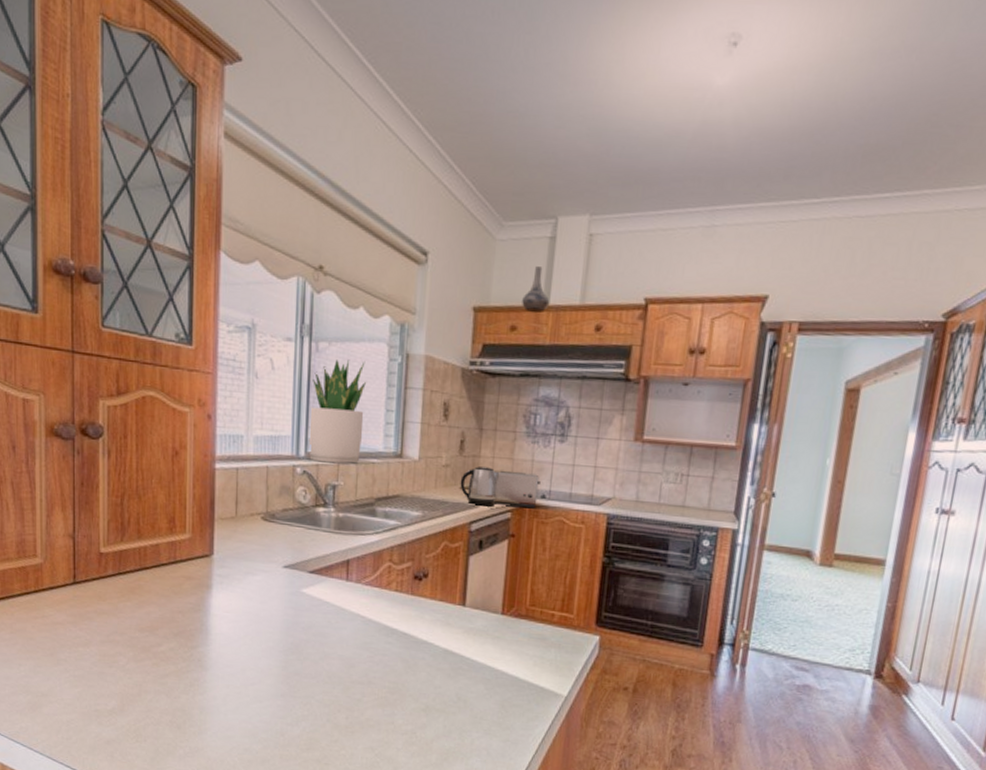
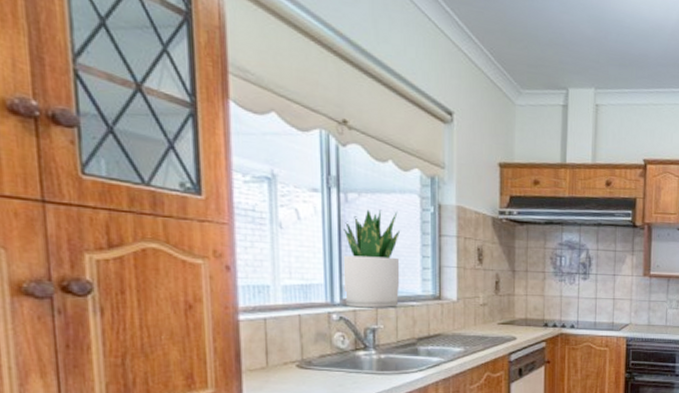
kettle: present [460,465,499,508] -> none [498,303,532,340]
toaster: present [493,469,540,509] -> none [527,305,569,338]
decorative vase: present [522,266,550,314] -> none [542,130,567,170]

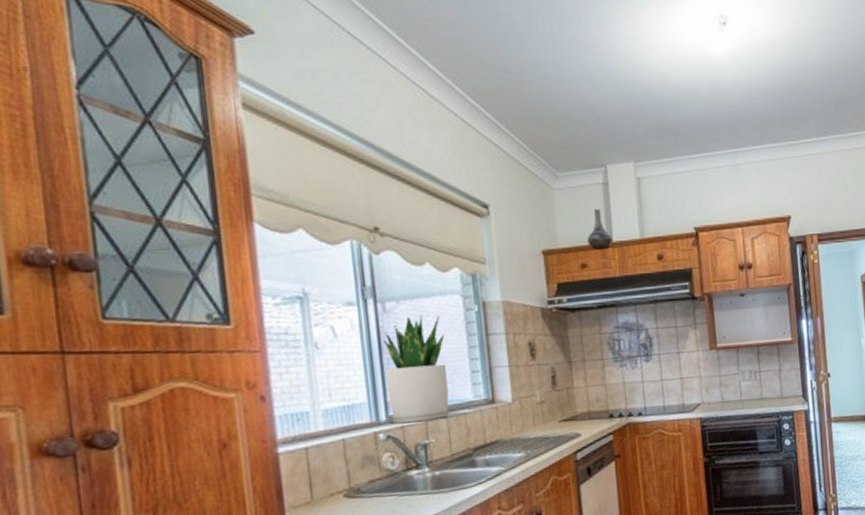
decorative vase: none [542,130,567,170] -> present [587,209,613,251]

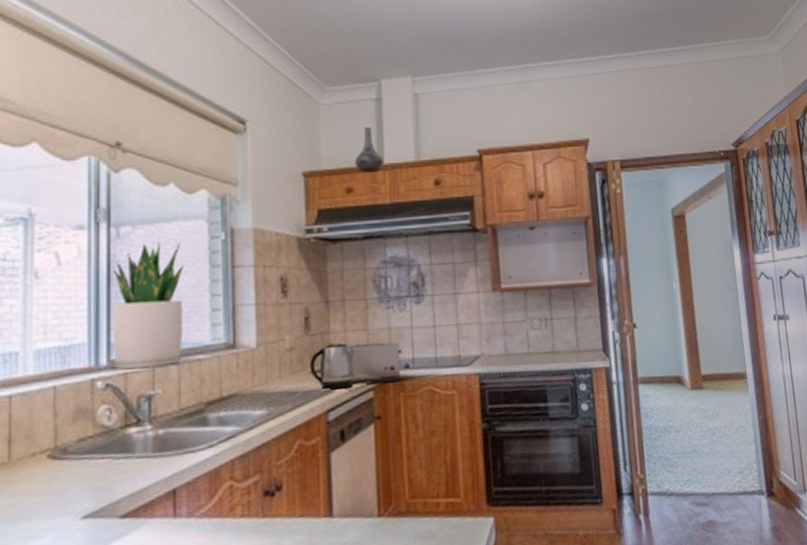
kettle: none [558,395,596,437] -> present [309,342,354,392]
toaster: none [588,393,635,431] -> present [347,341,401,386]

